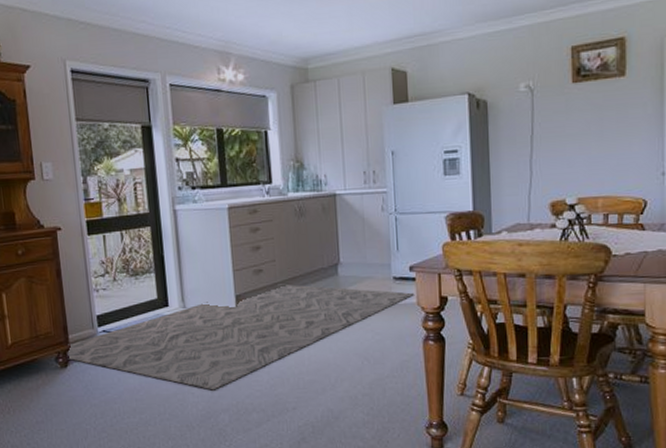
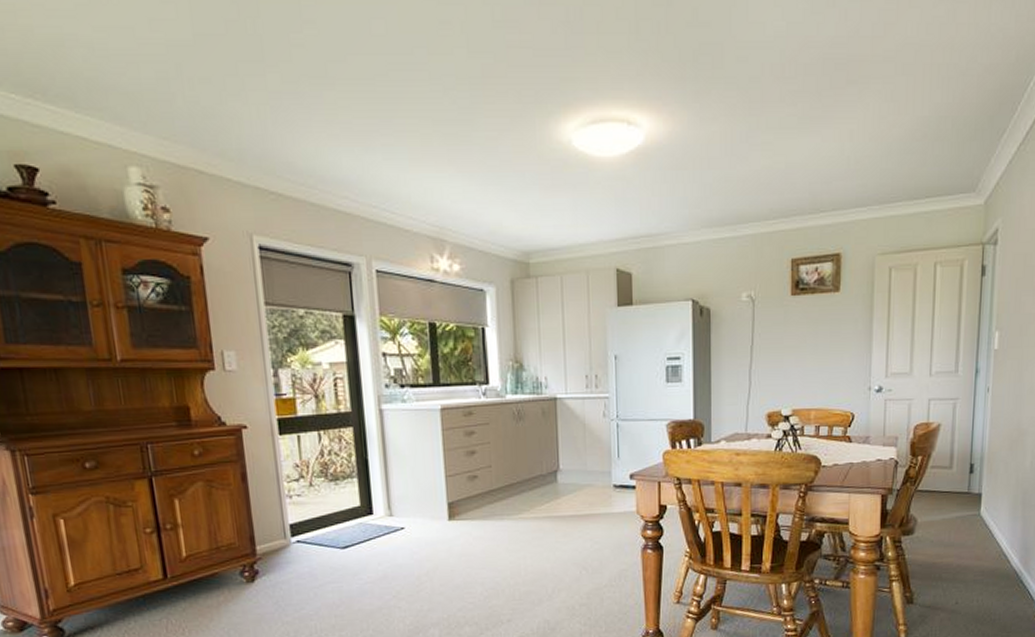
rug: present [67,284,415,391] -> none [254,491,635,604]

